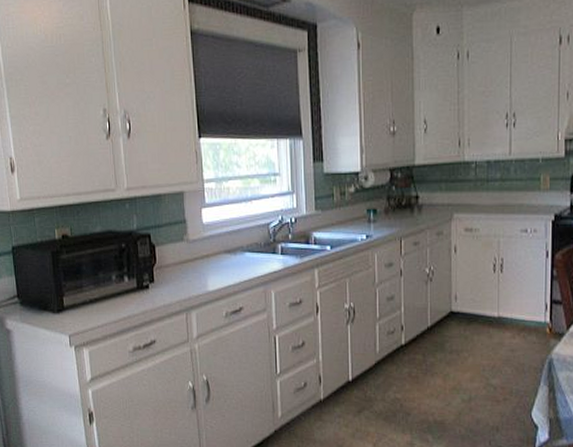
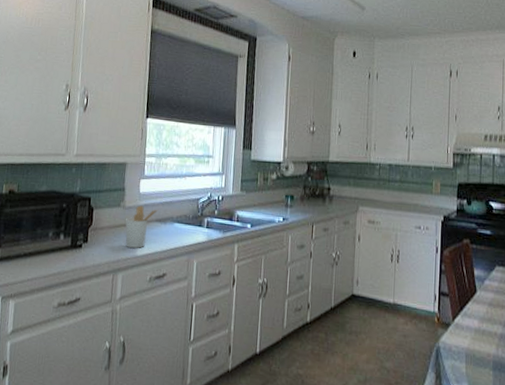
utensil holder: none [192,237,226,283] -> present [125,205,159,248]

